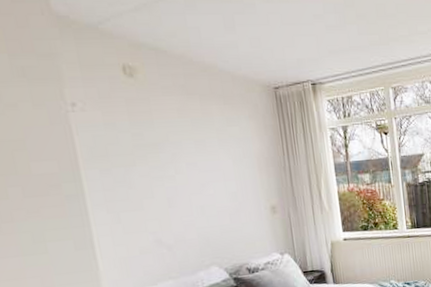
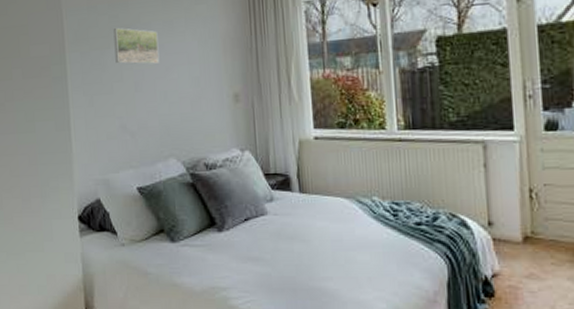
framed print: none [138,145,194,181] -> present [113,27,160,64]

